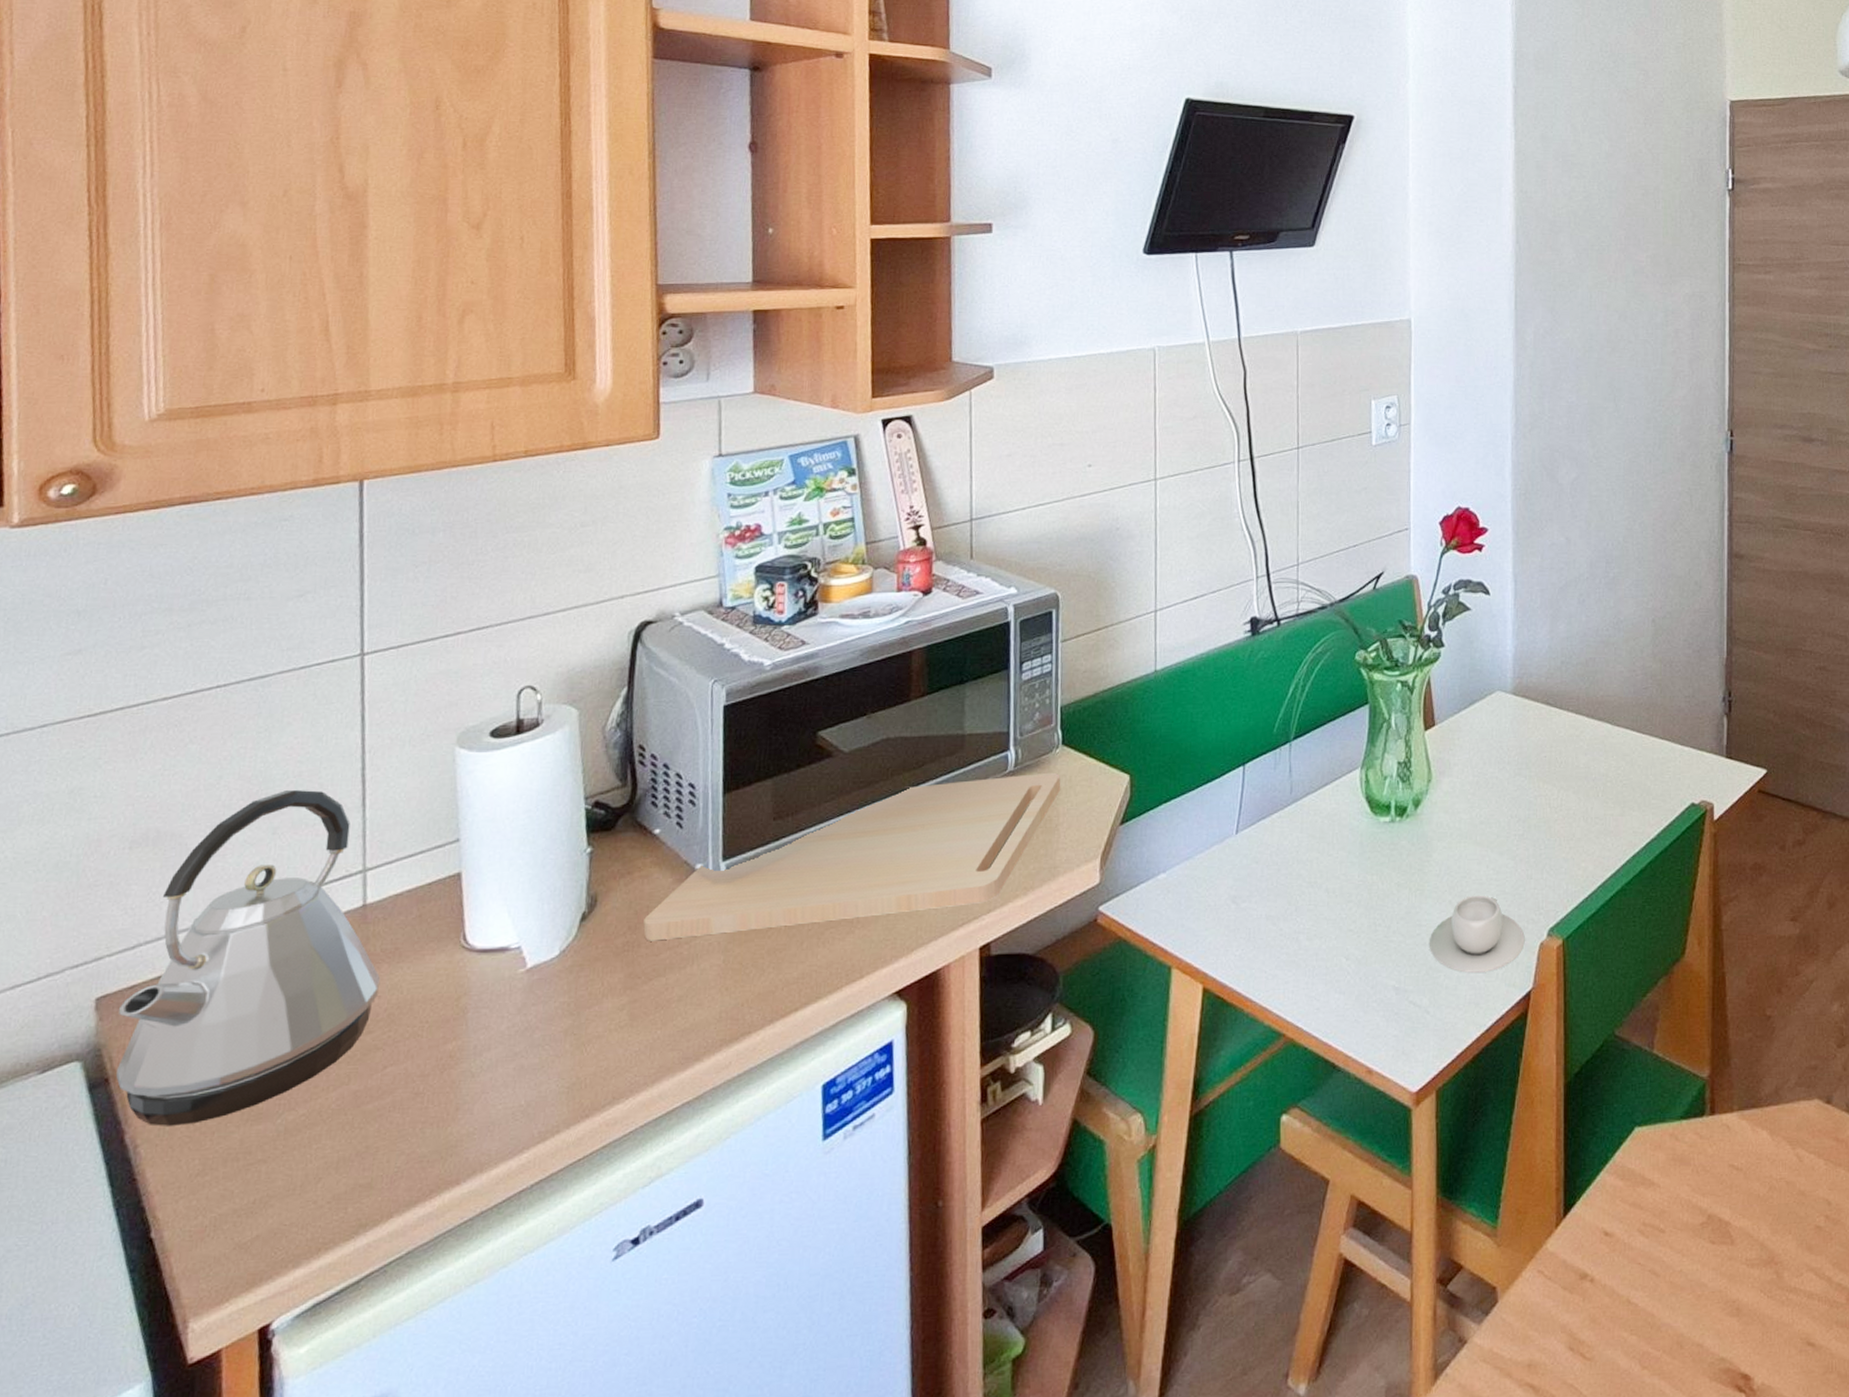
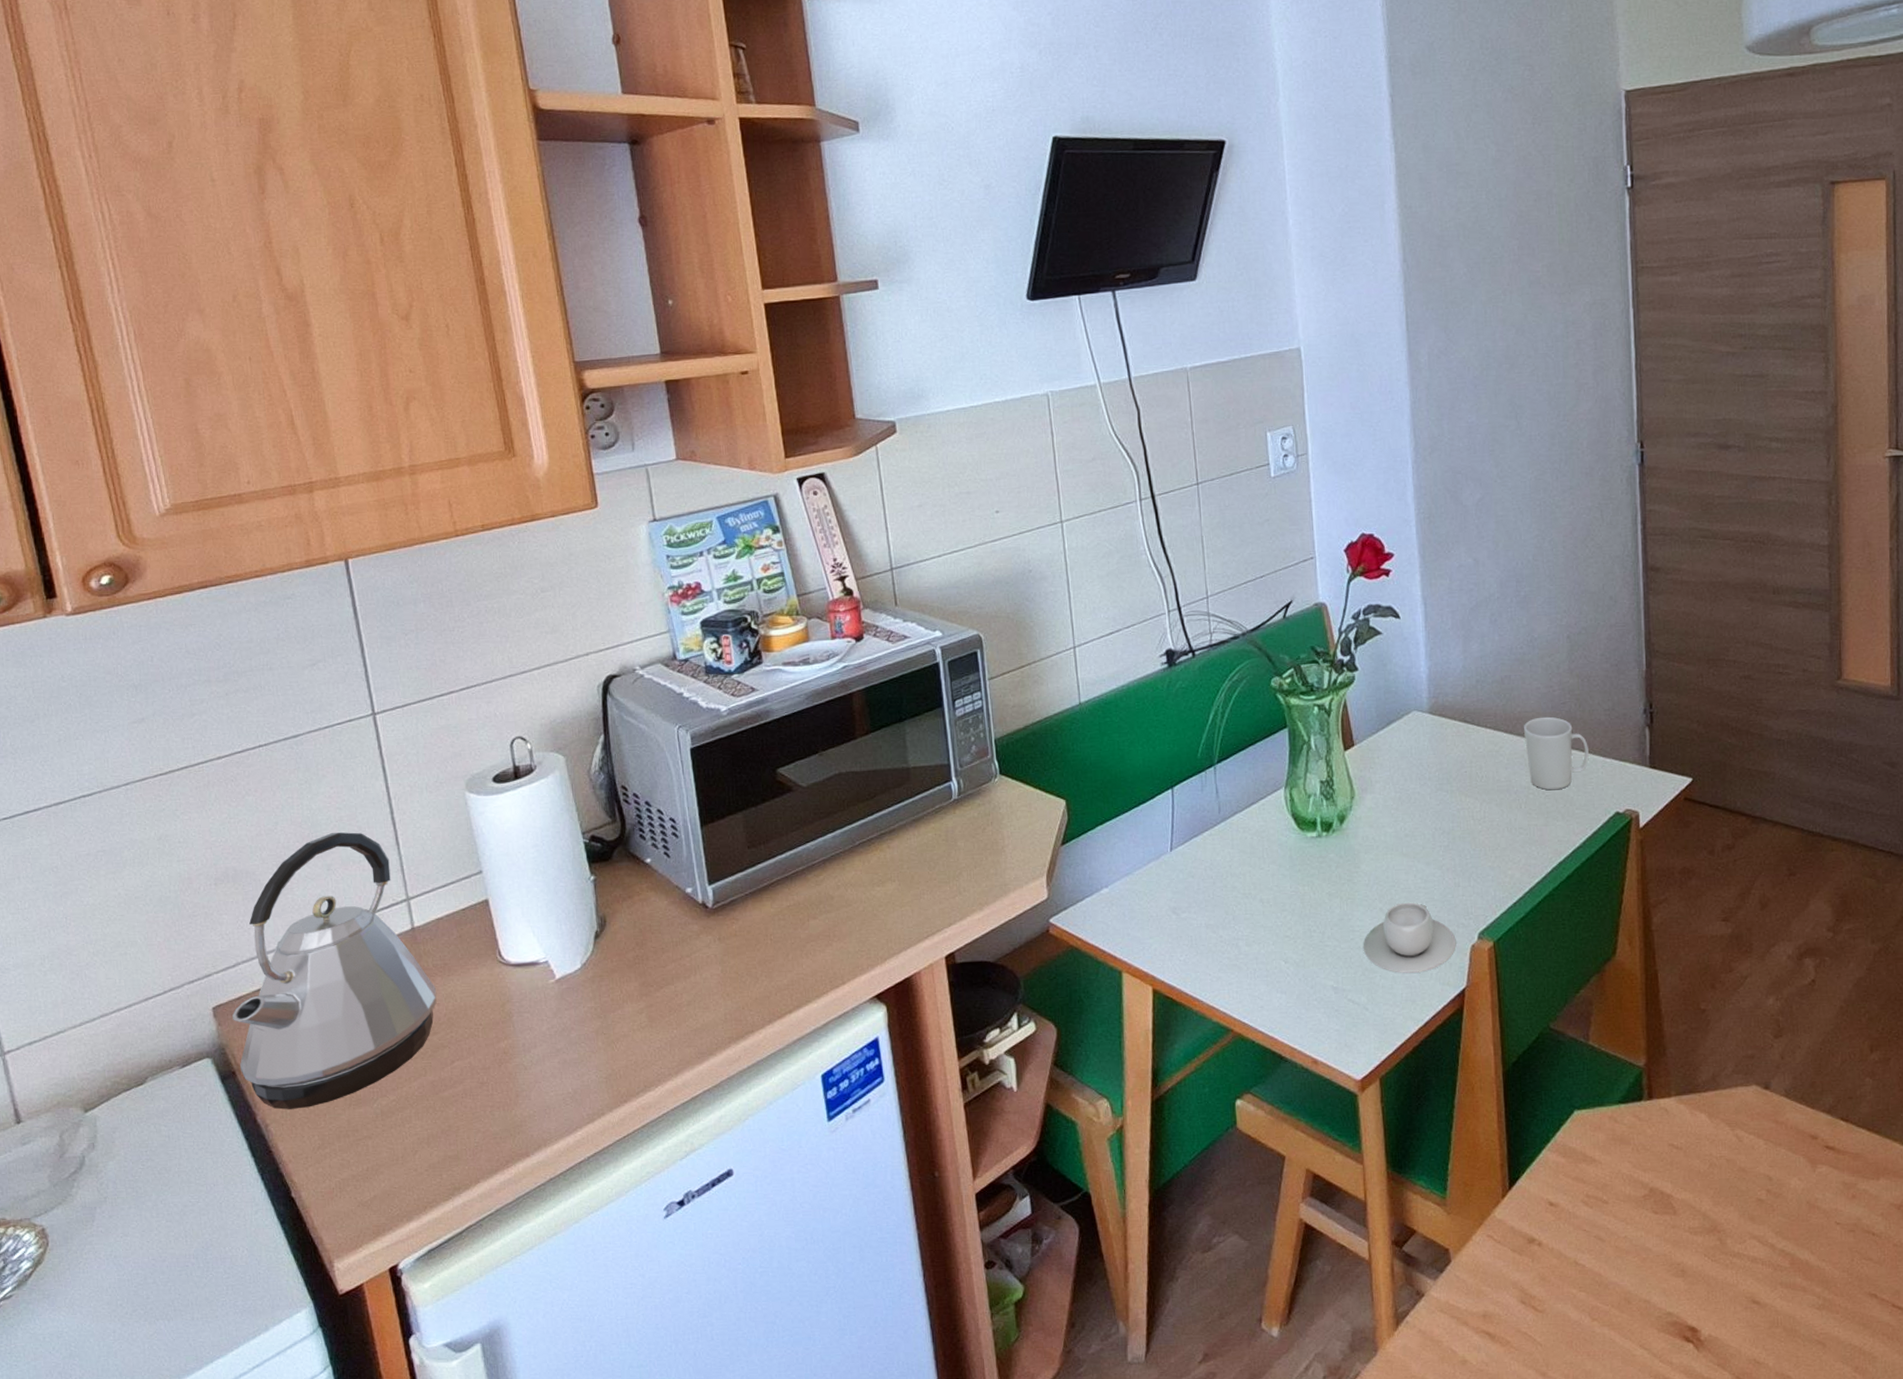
cutting board: present [643,772,1061,941] -> none [648,799,1003,955]
mug: none [1604,701,1668,779] -> present [1523,716,1589,790]

